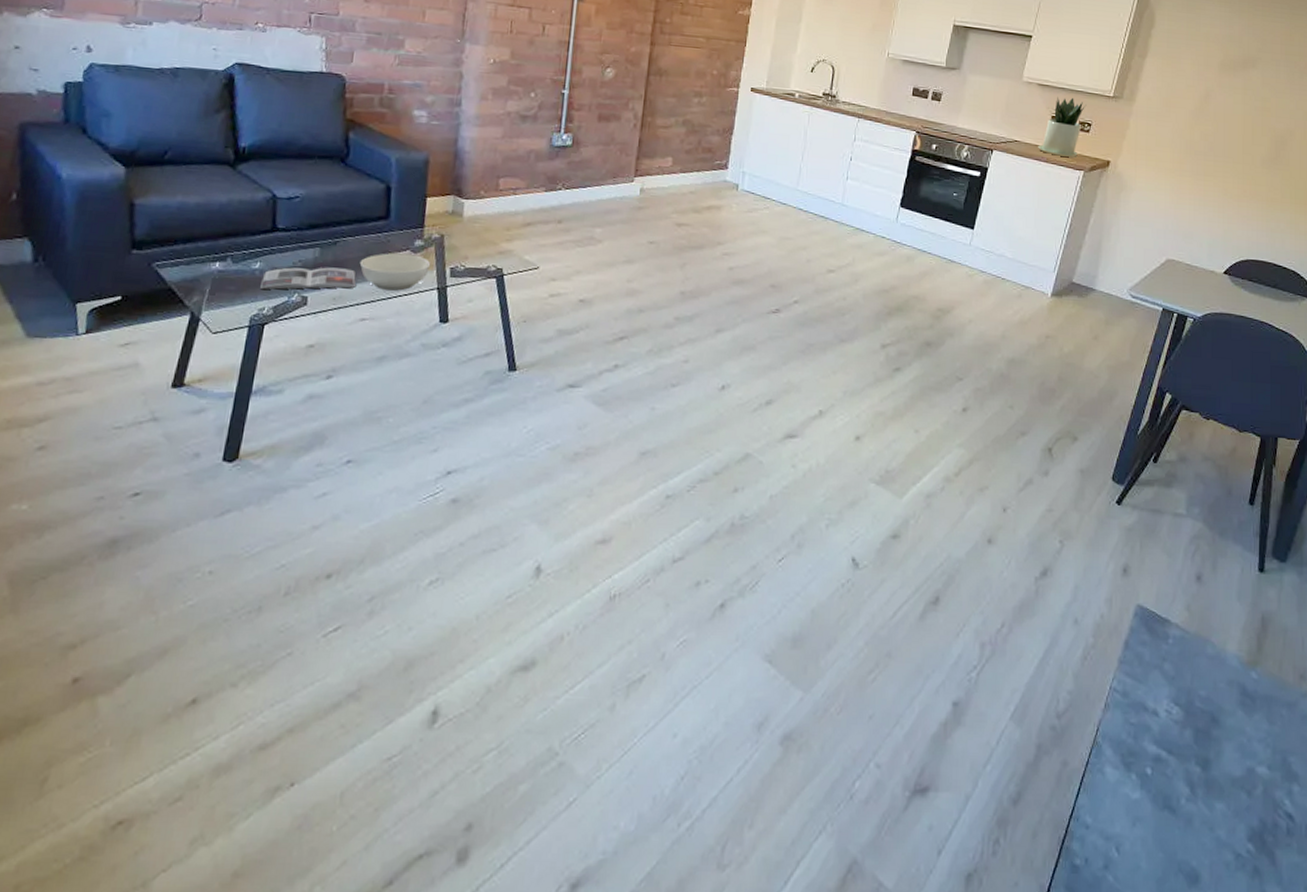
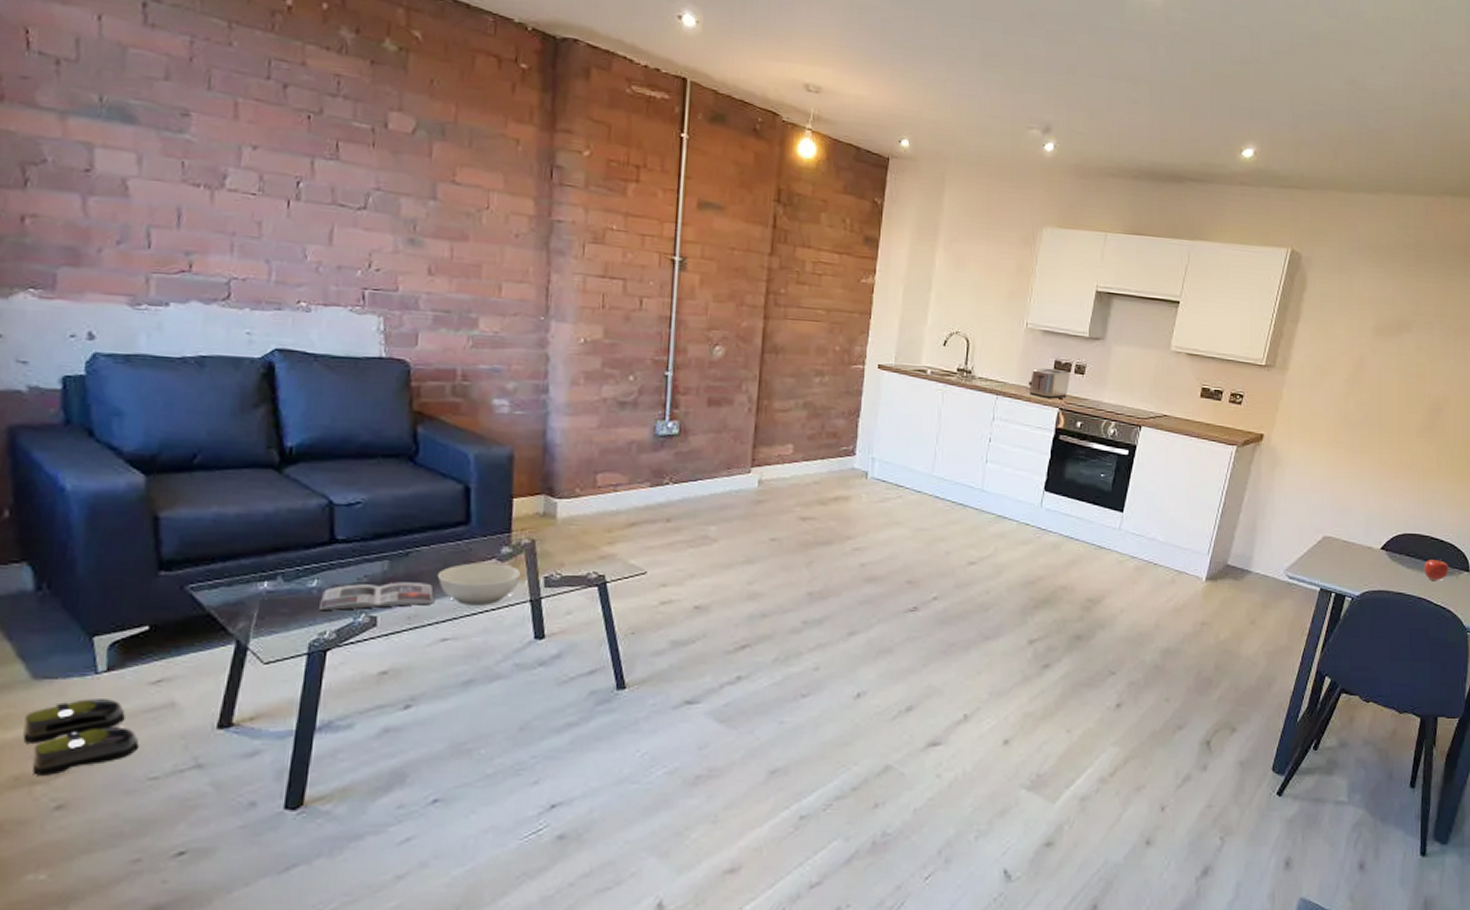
slippers: none [16,356,108,420] -> present [23,699,138,776]
toaster: none [888,94,927,123] -> present [1029,368,1070,400]
planter: present [1038,97,1087,158] -> none [1188,367,1238,432]
fruit: none [1266,285,1292,307] -> present [1423,559,1450,582]

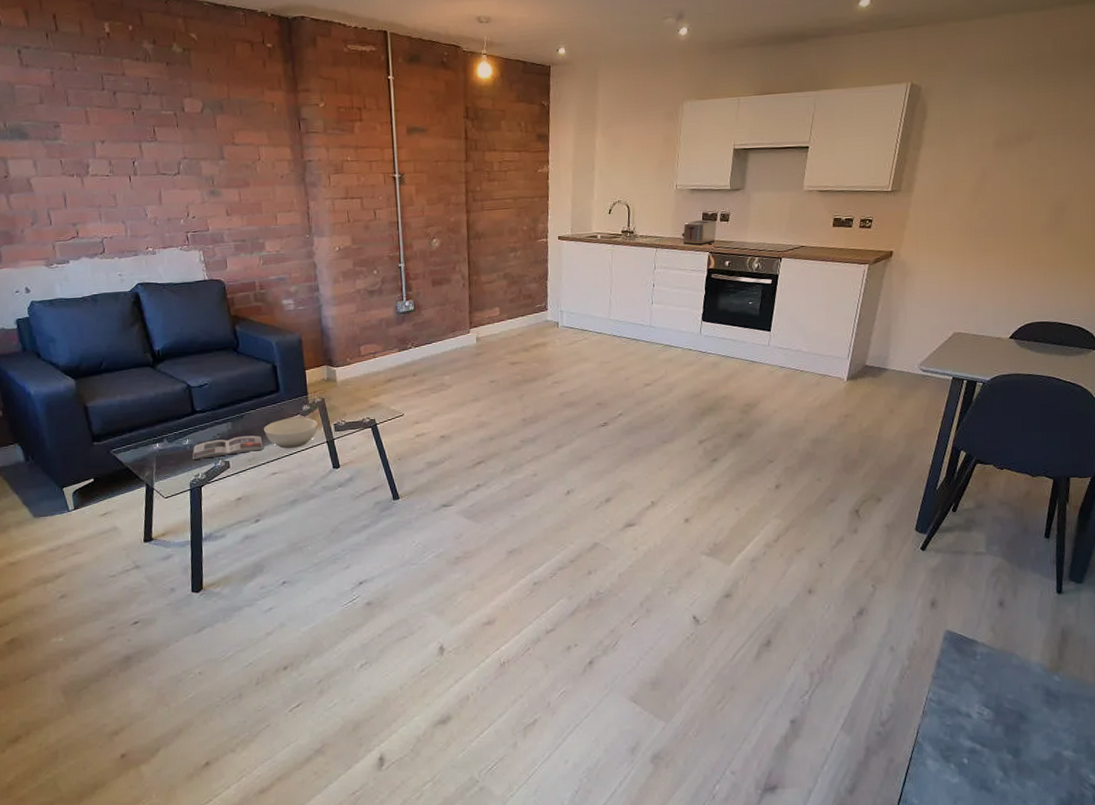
slippers: present [23,699,138,776] -> none [34,527,100,577]
fruit: present [1423,559,1450,582] -> none [1052,341,1078,362]

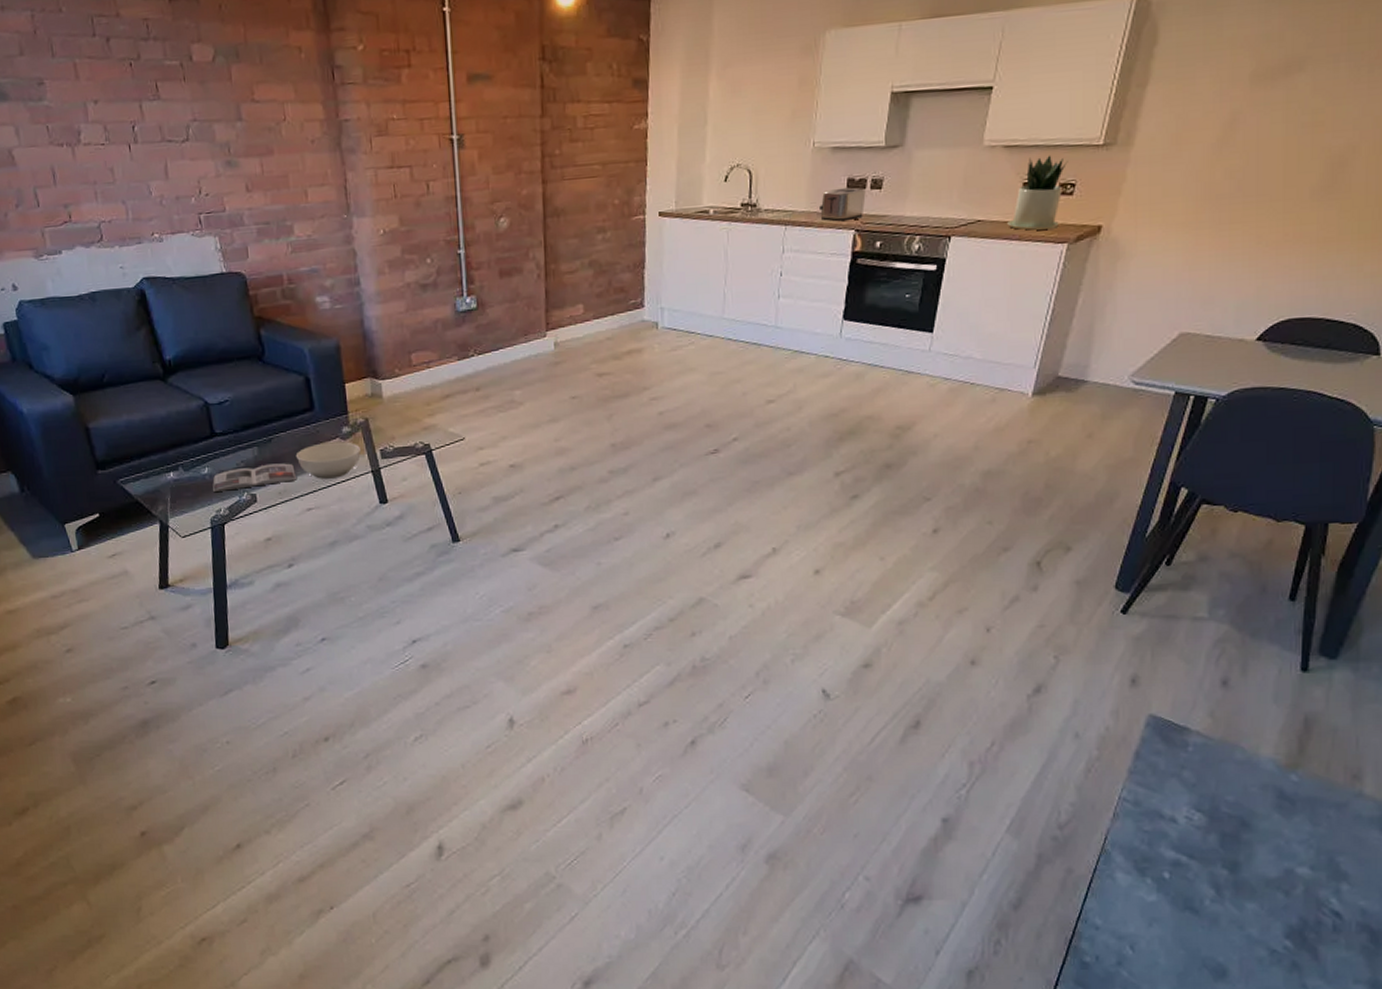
planter: none [823,198,866,255] -> present [1007,155,1068,231]

